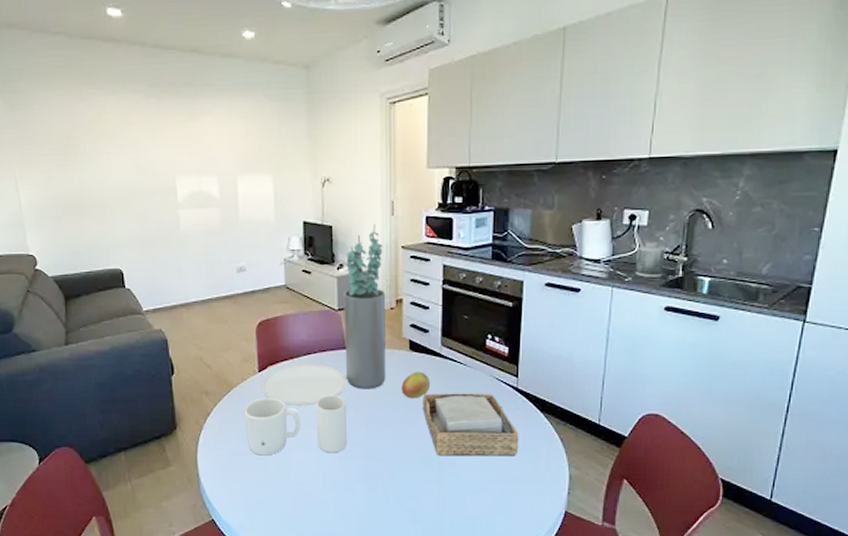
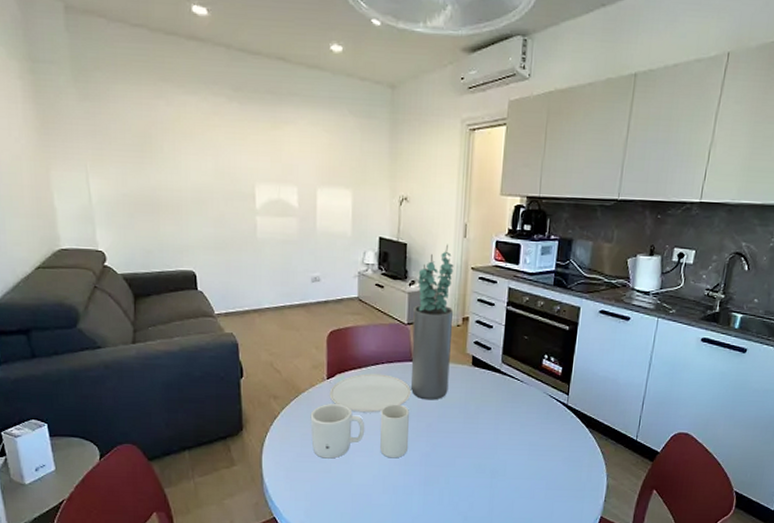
fruit: present [401,371,431,399] -> none [462,385,490,411]
napkin holder: present [423,393,519,457] -> none [480,406,566,467]
soap dispenser: present [633,231,664,279] -> none [678,268,706,312]

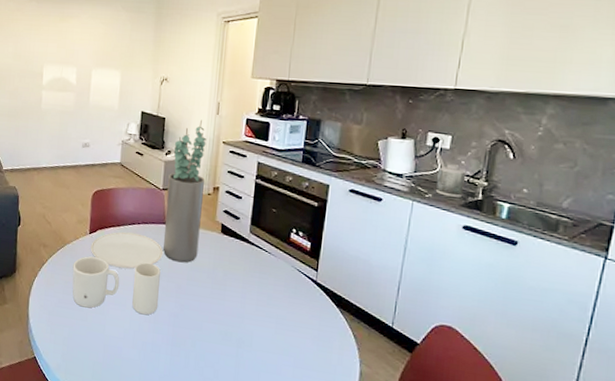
soap dispenser: none [678,268,706,312] -> present [435,152,465,199]

